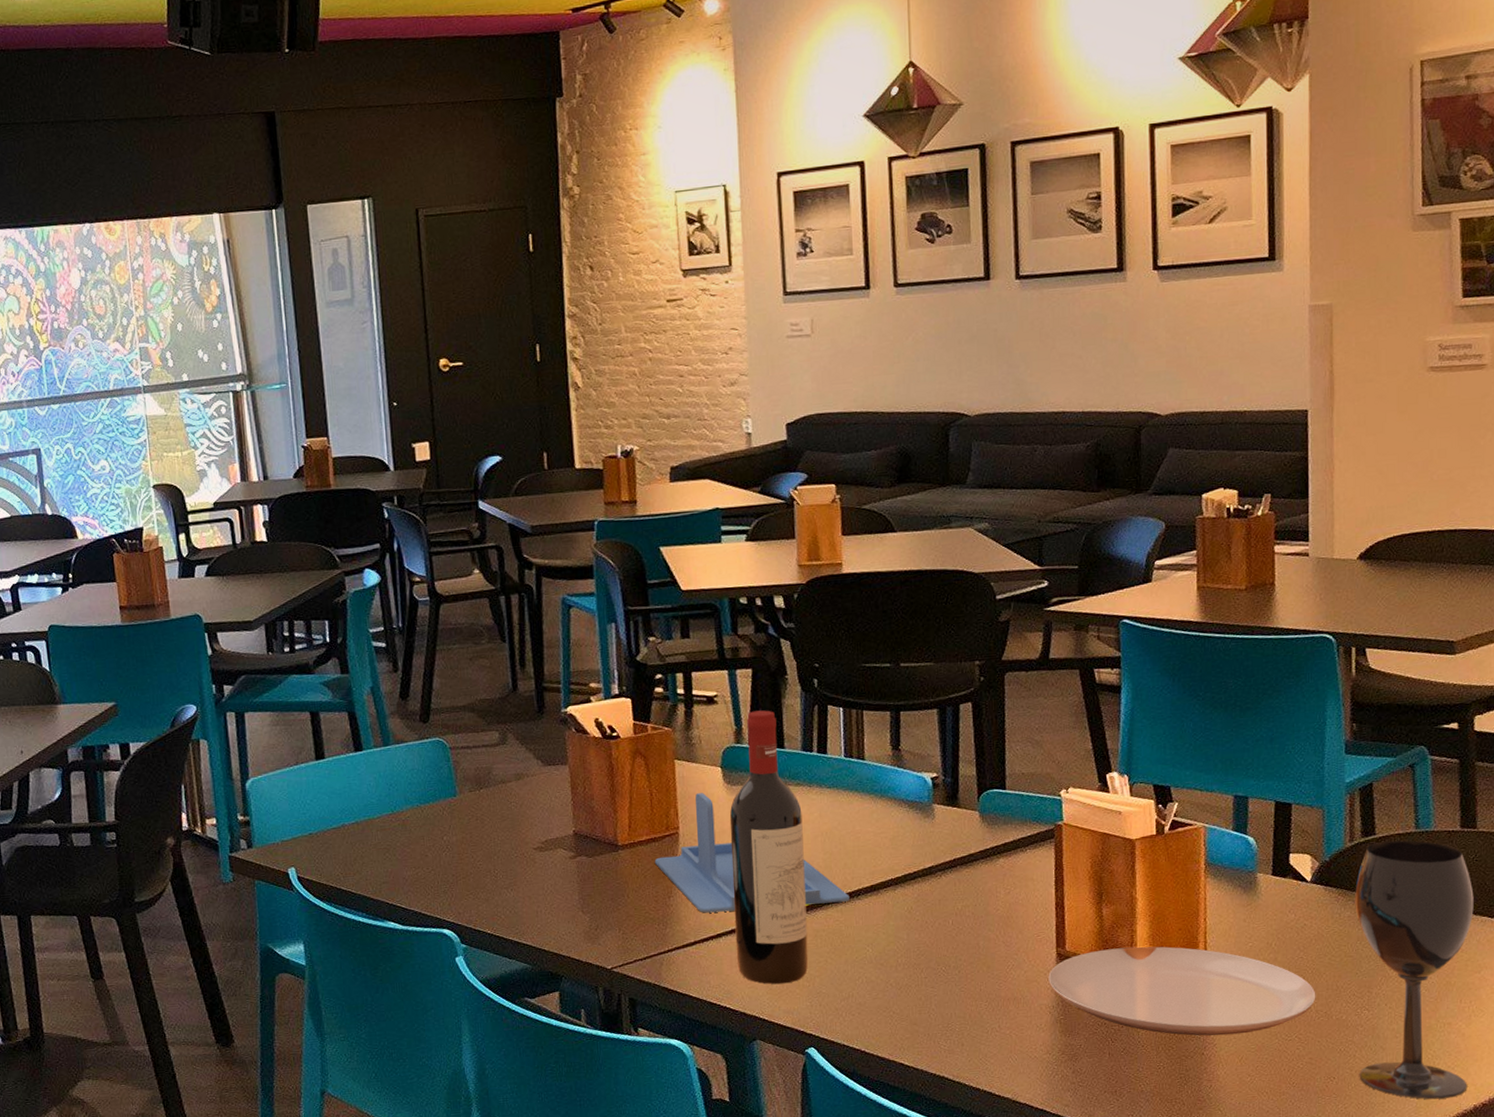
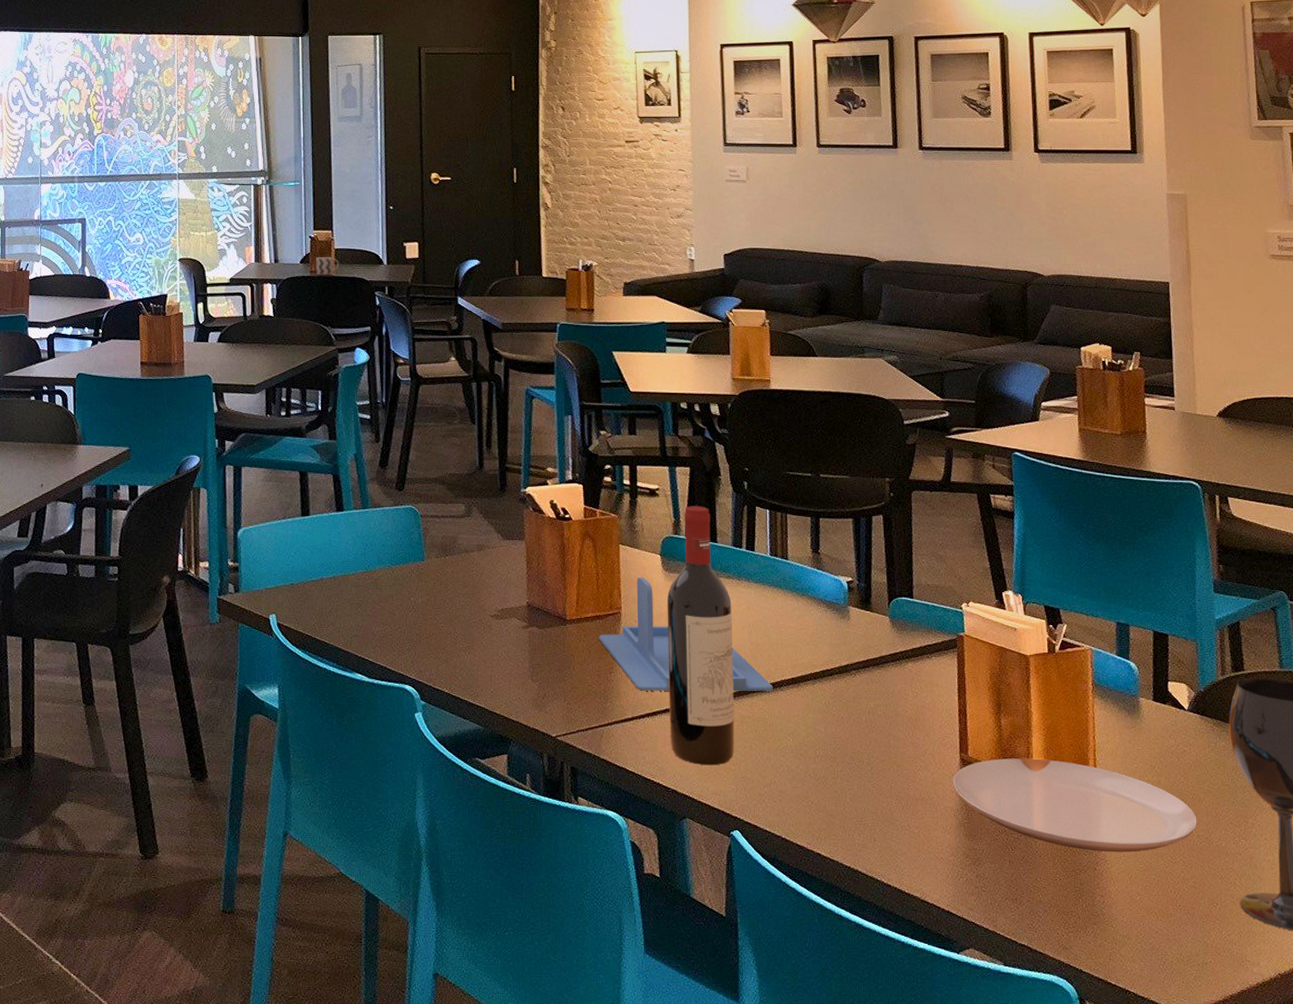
cup: none [311,468,339,490] -> present [316,257,339,276]

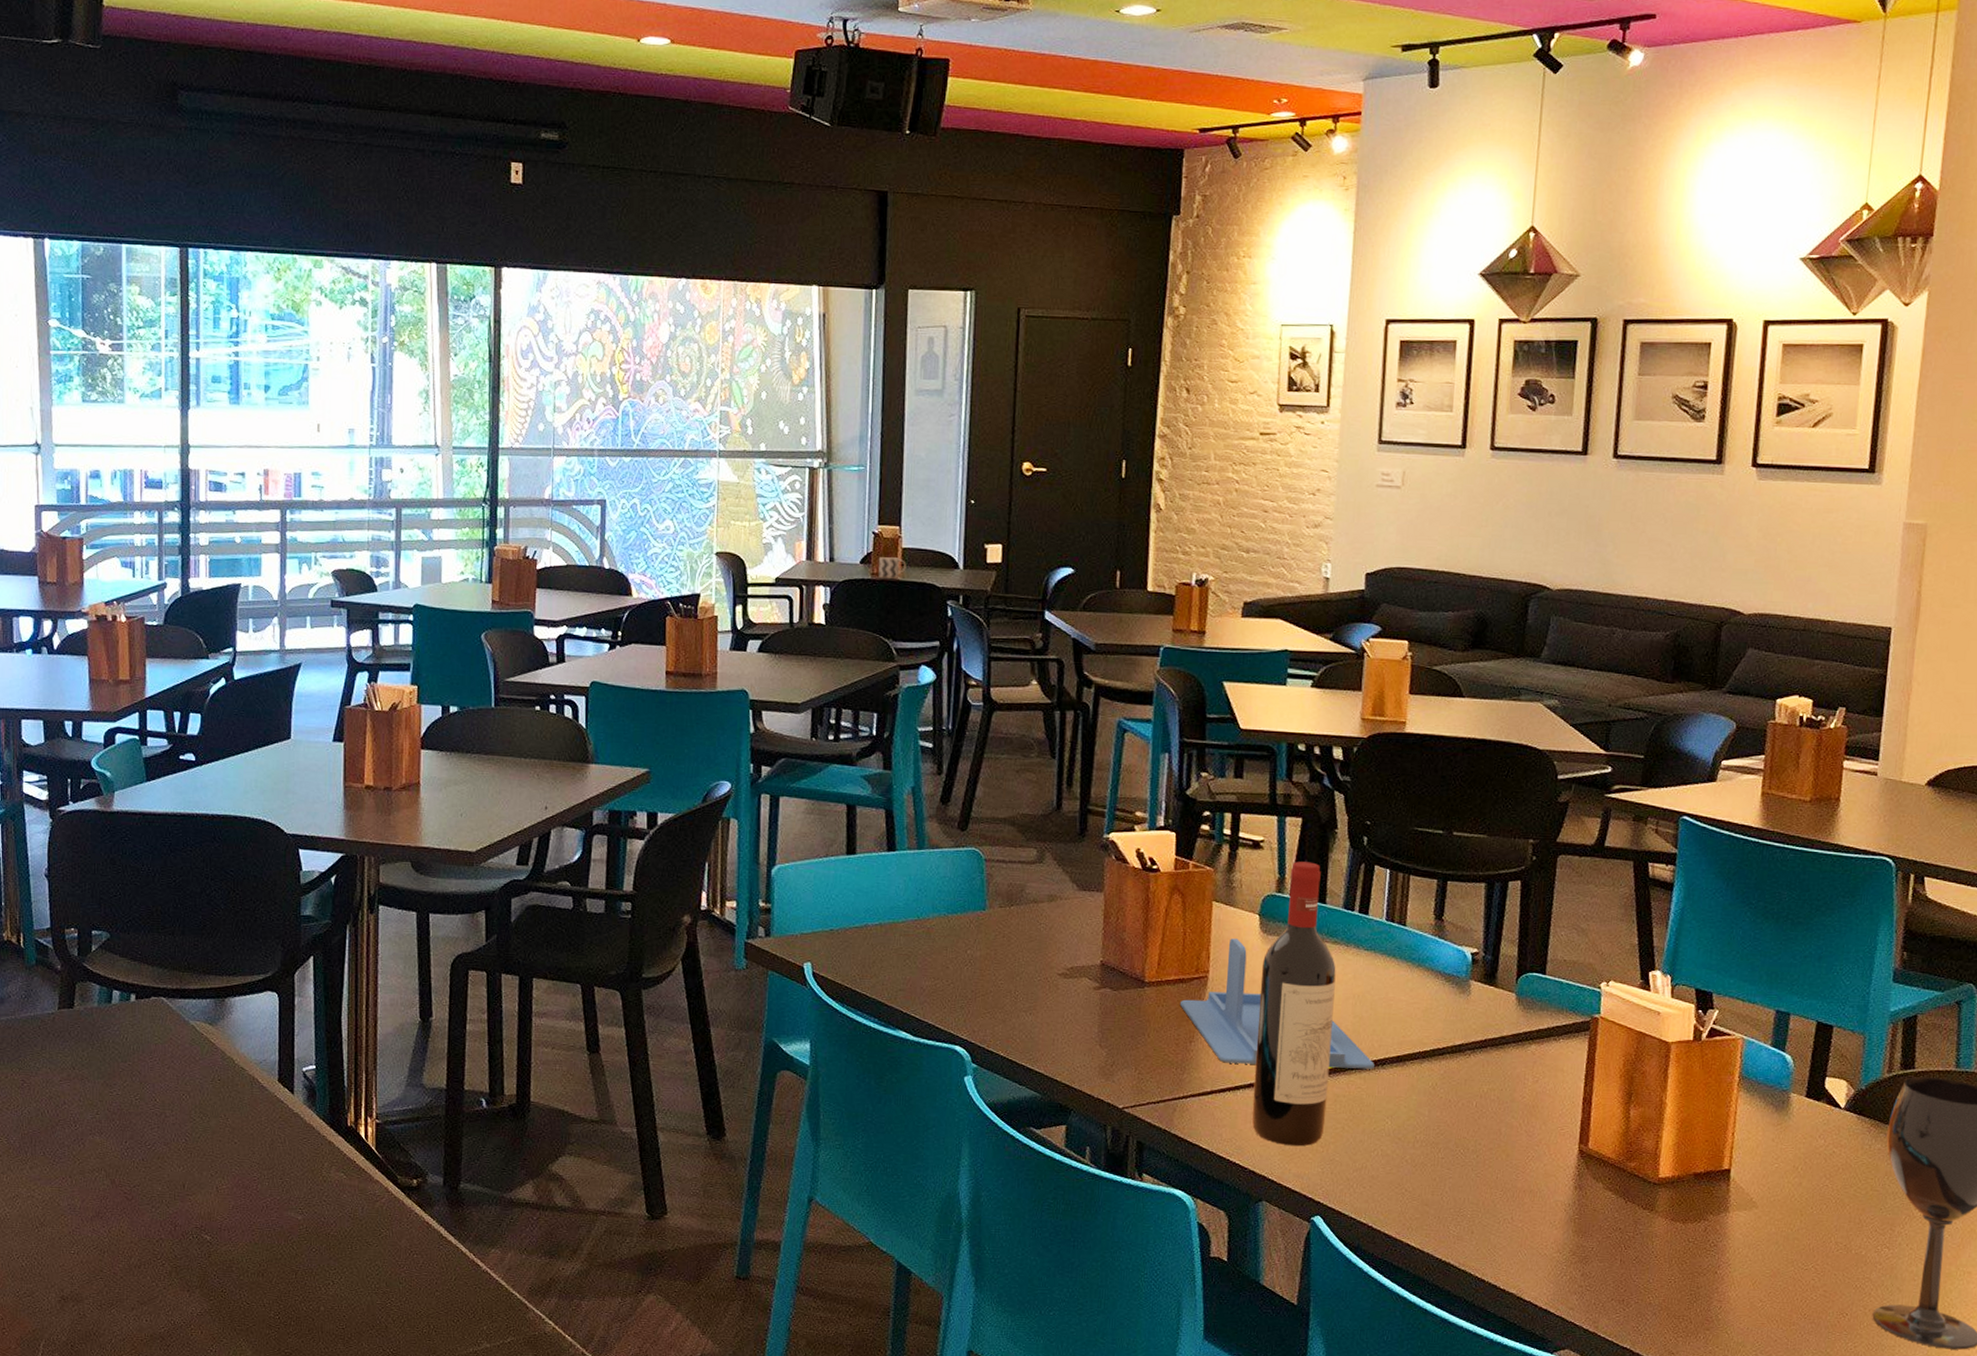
plate: present [953,758,1197,852] -> none [1567,1152,1838,1257]

